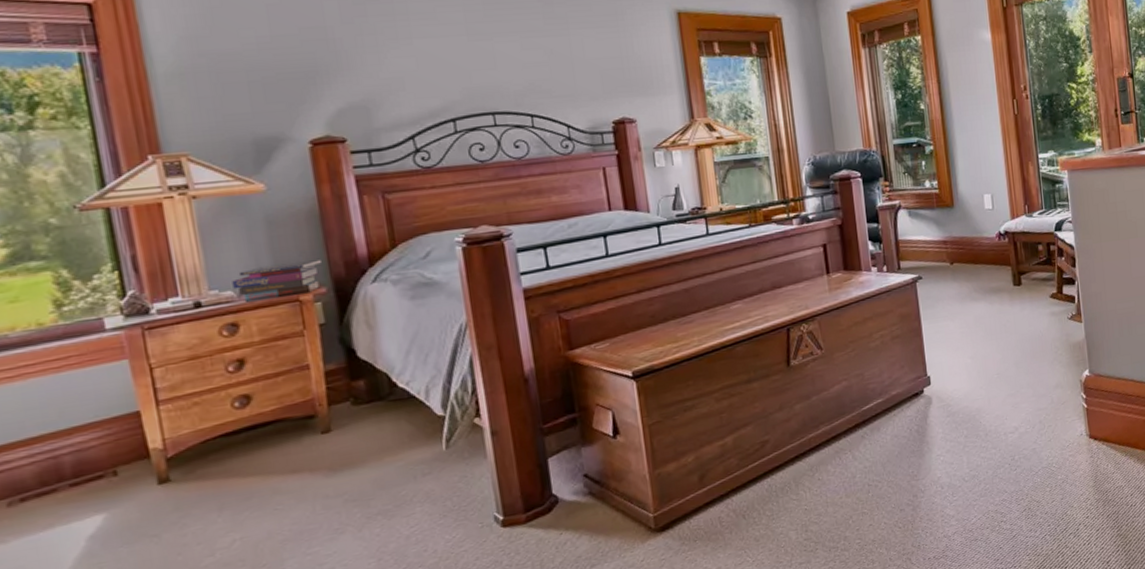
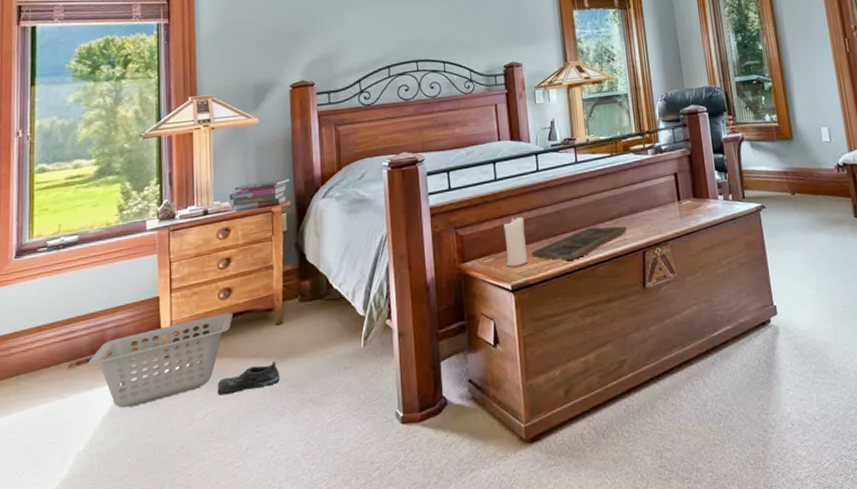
laundry basket: none [38,423,258,547] -> present [88,312,234,408]
shoe: none [244,473,335,519] -> present [217,360,281,396]
candle: none [620,297,652,352] -> present [503,217,528,267]
decorative tray: none [655,302,769,343] -> present [531,226,627,262]

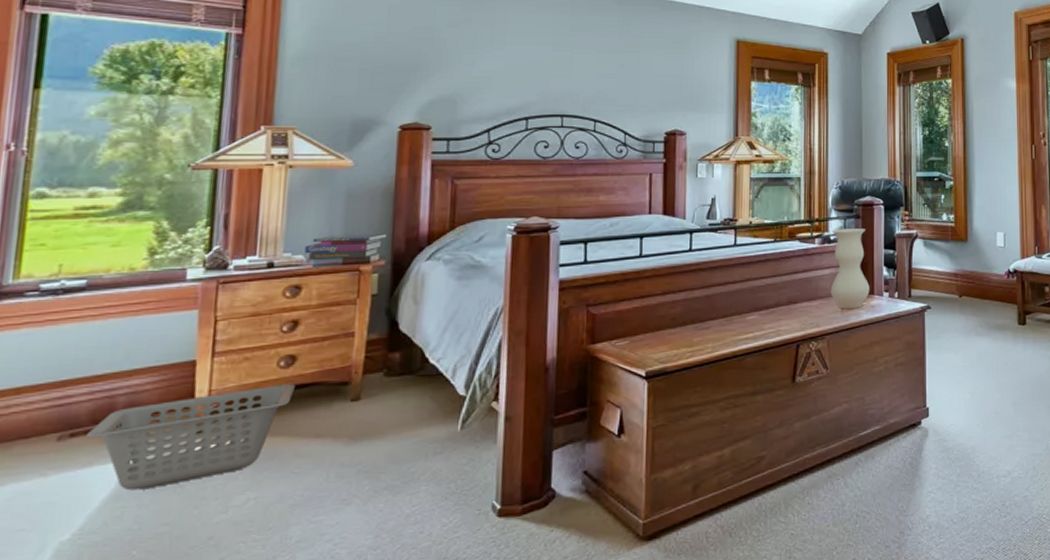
shoe: present [217,360,281,396] -> none [264,441,351,480]
candle: present [503,217,528,267] -> none [641,298,668,352]
decorative tray: present [531,226,627,262] -> none [672,315,782,350]
vase: none [662,136,705,215] -> present [830,228,870,310]

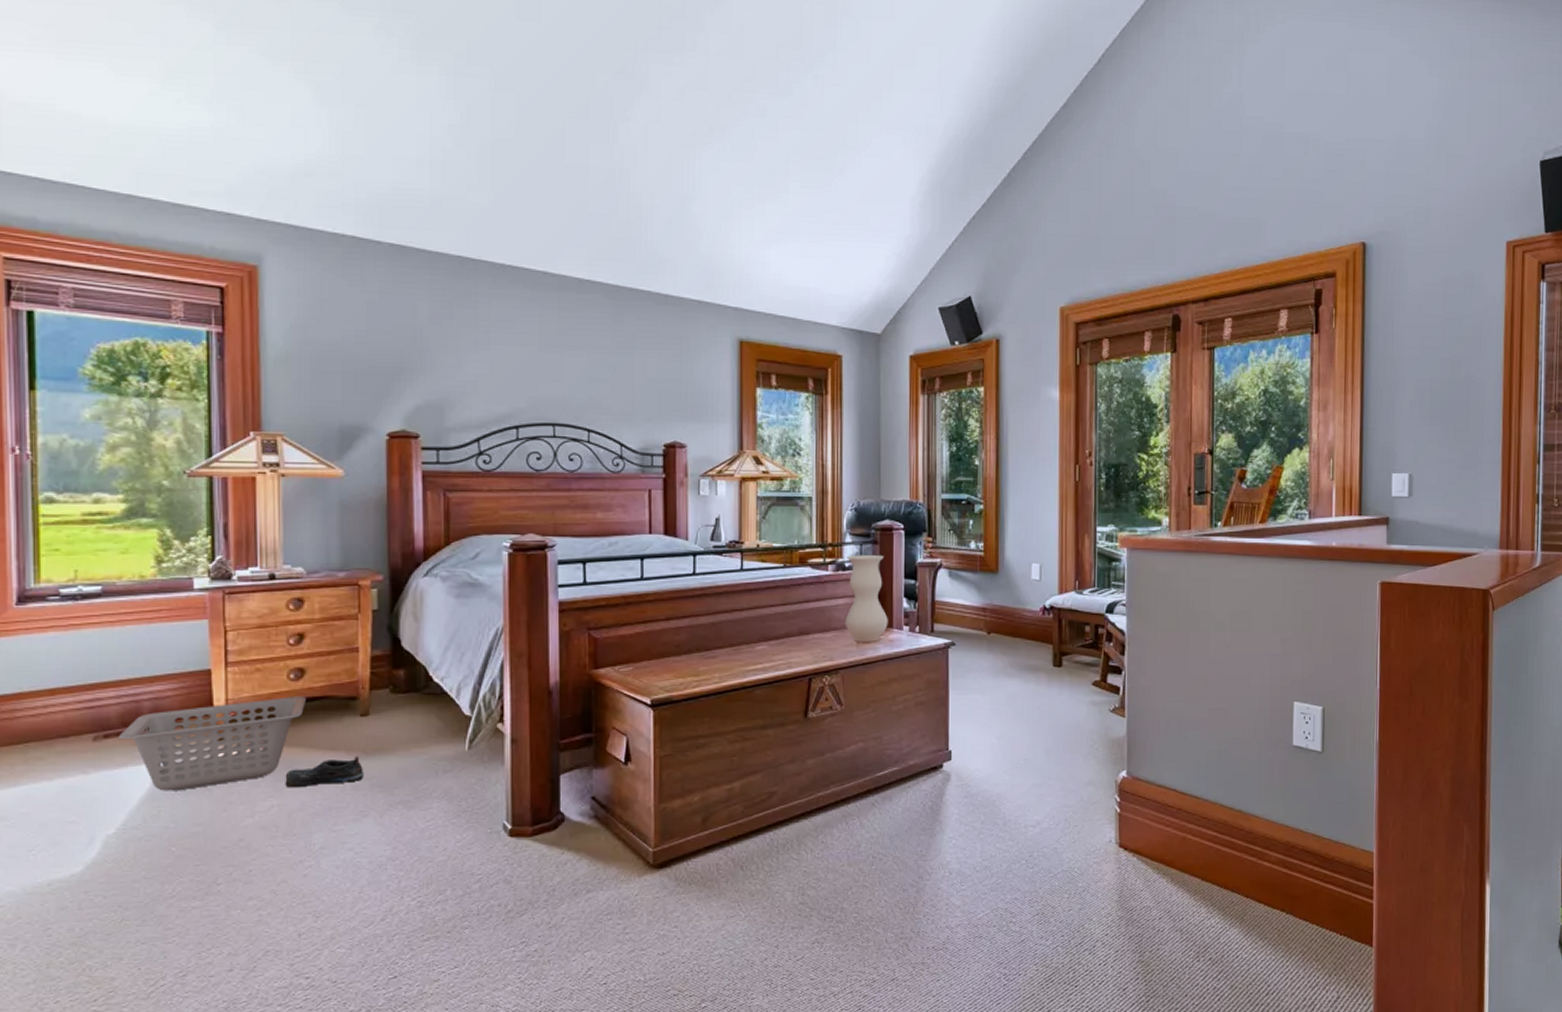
shoe: none [264,441,351,480] -> present [285,755,365,788]
books: present [304,234,386,267] -> none [304,547,382,580]

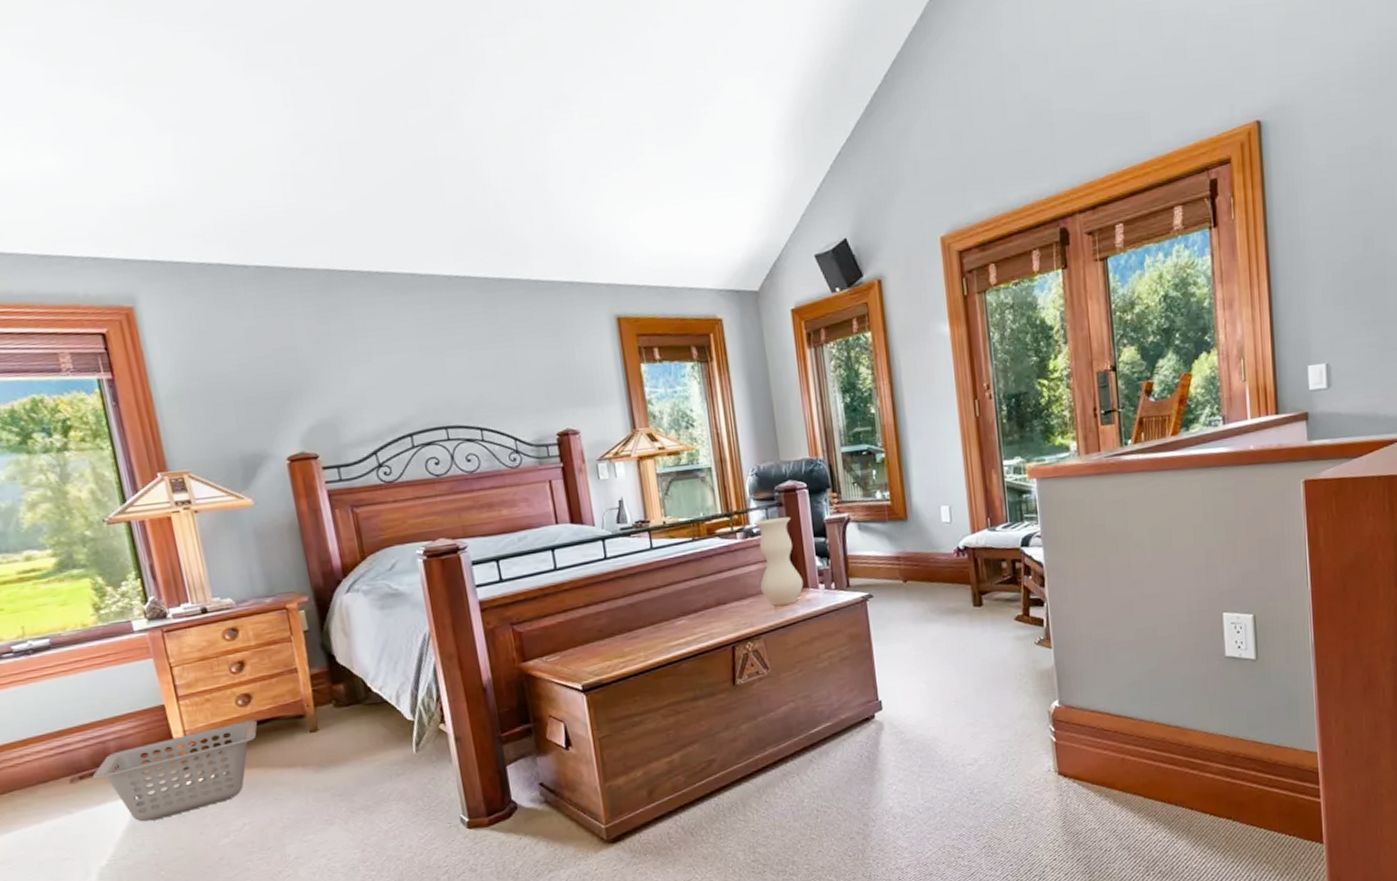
shoe: present [285,755,365,788] -> none [251,769,324,806]

